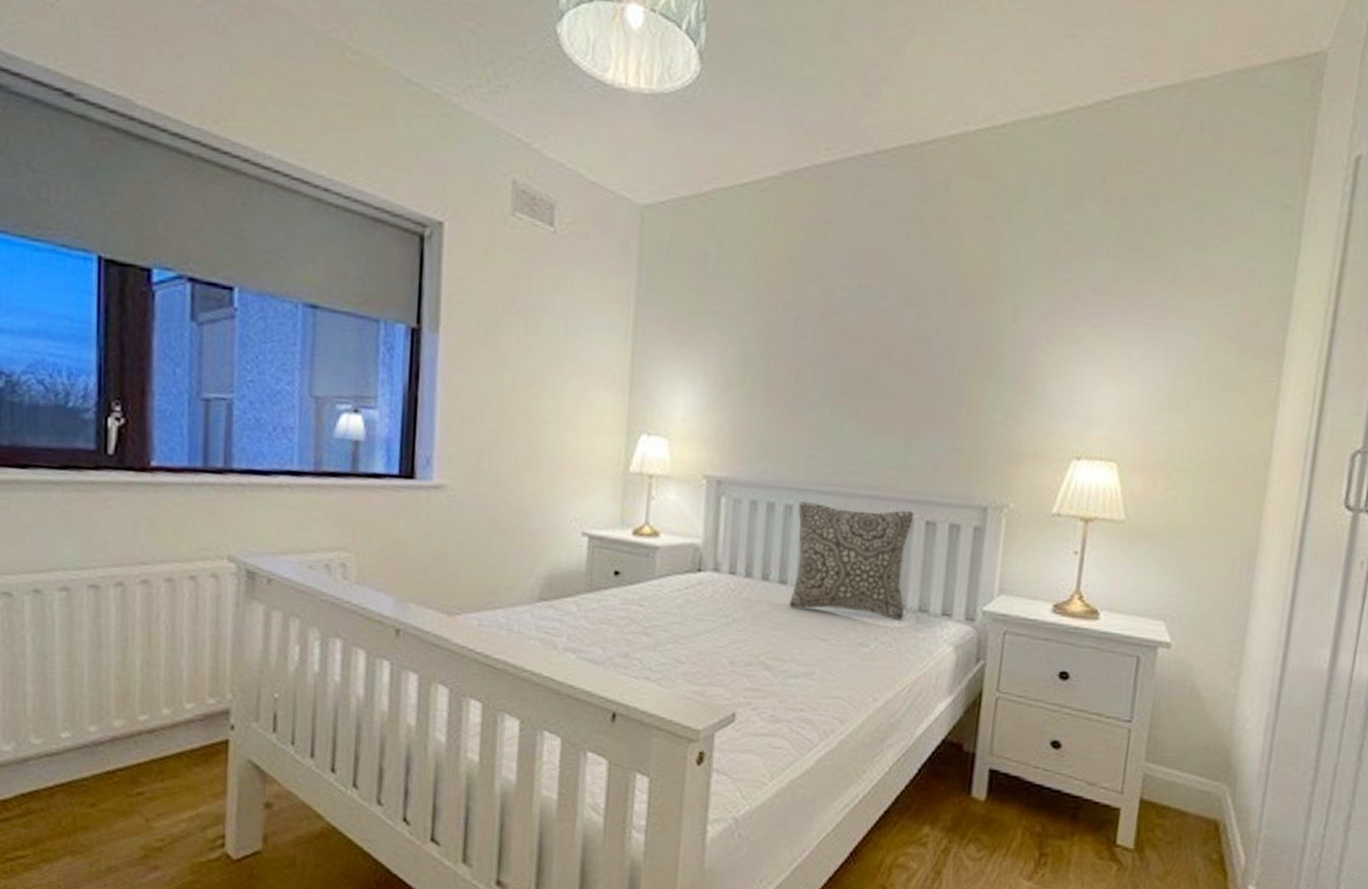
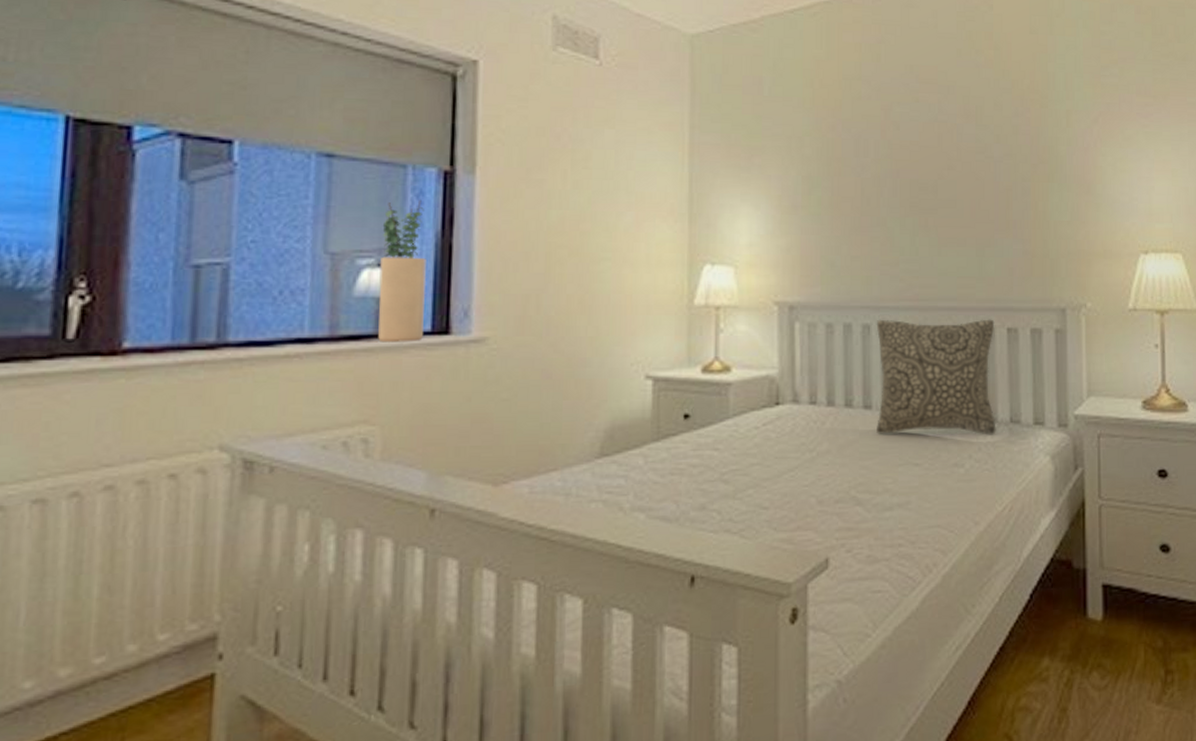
vase: none [354,353,395,483] -> present [378,199,426,343]

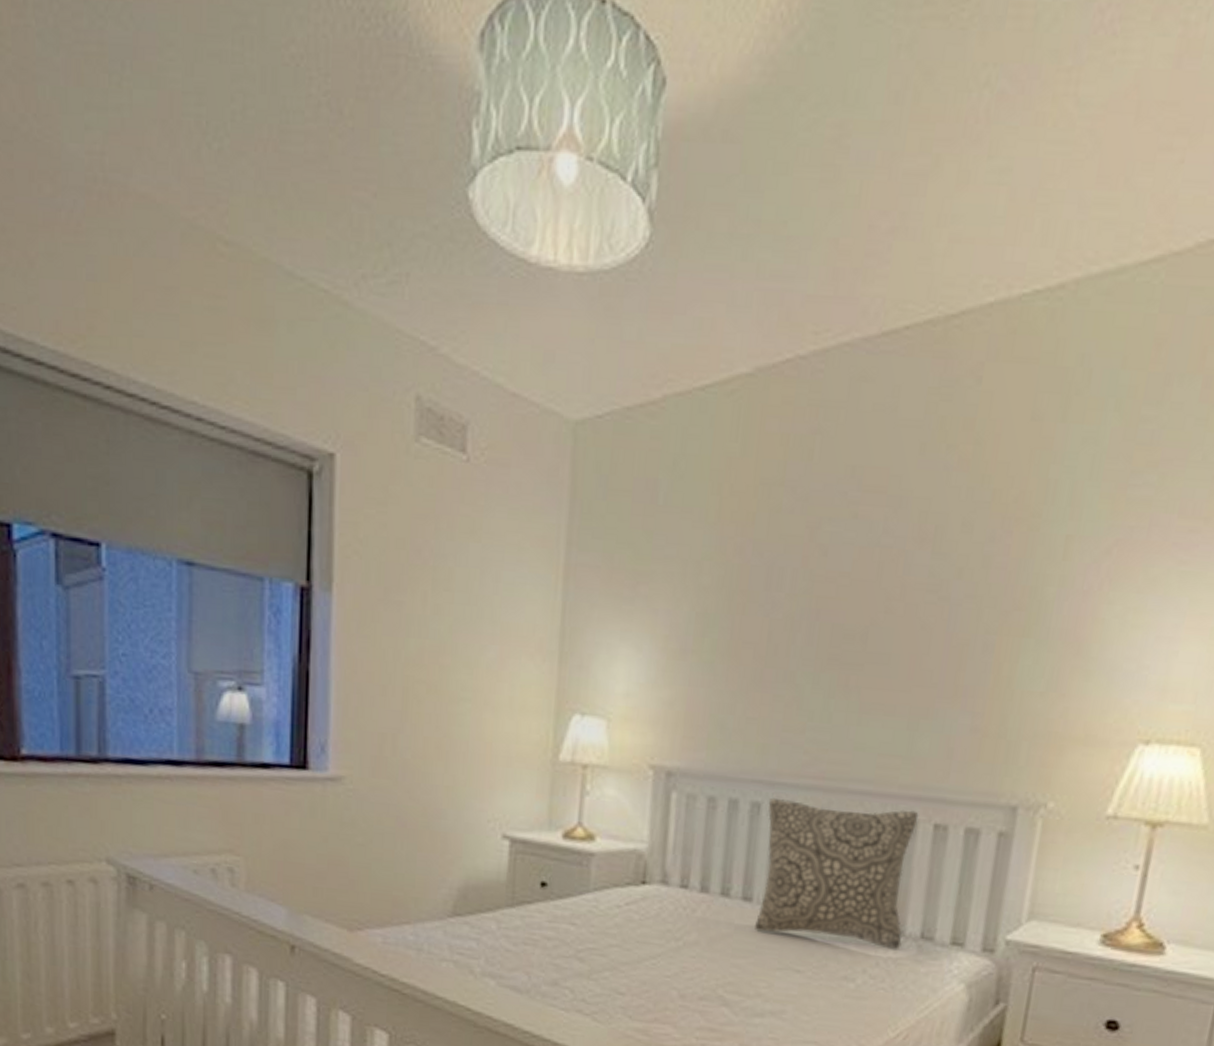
vase: present [378,199,426,343] -> none [239,618,284,774]

